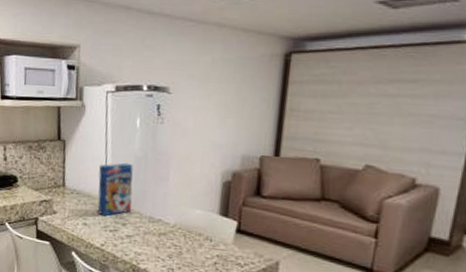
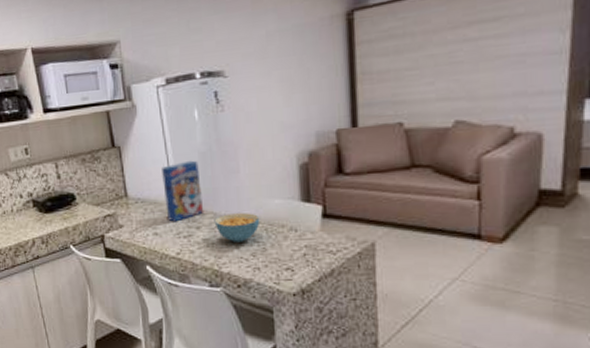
cereal bowl: none [139,216,181,244] -> present [214,213,260,242]

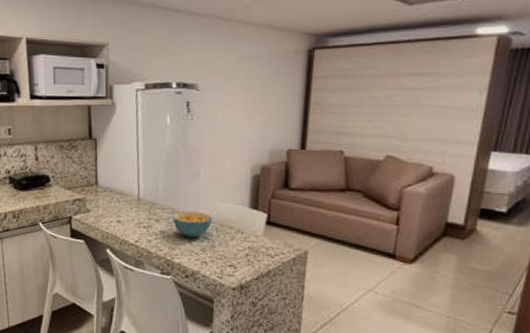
cereal box: present [162,160,204,222] -> none [131,159,165,213]

